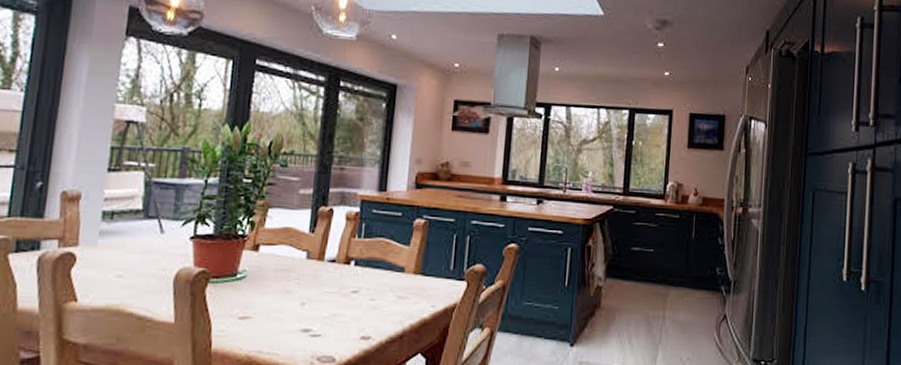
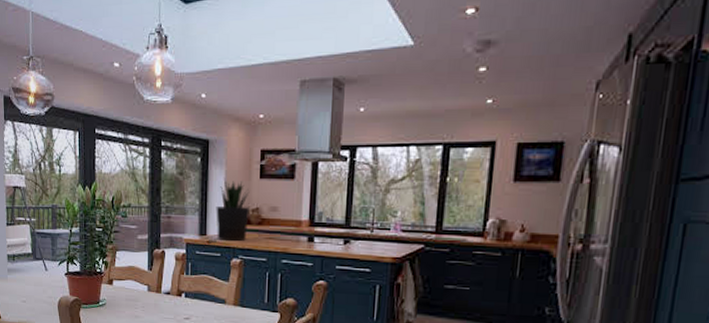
planter: none [399,128,440,199] -> present [216,178,251,241]

